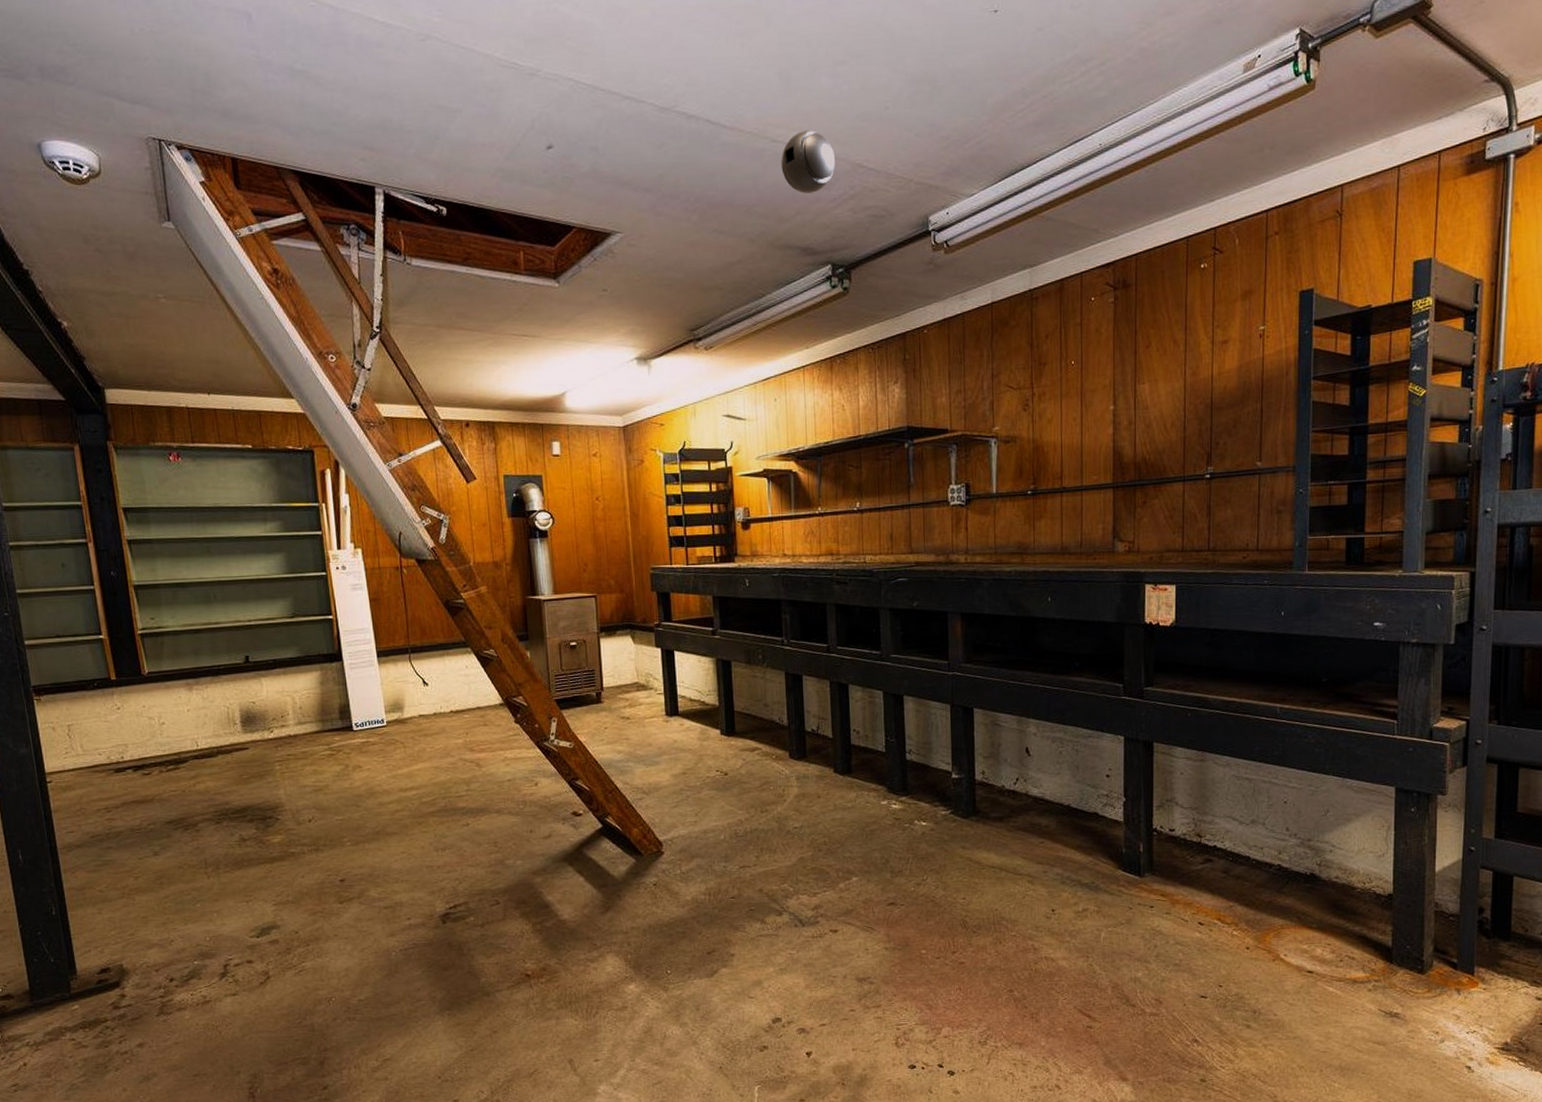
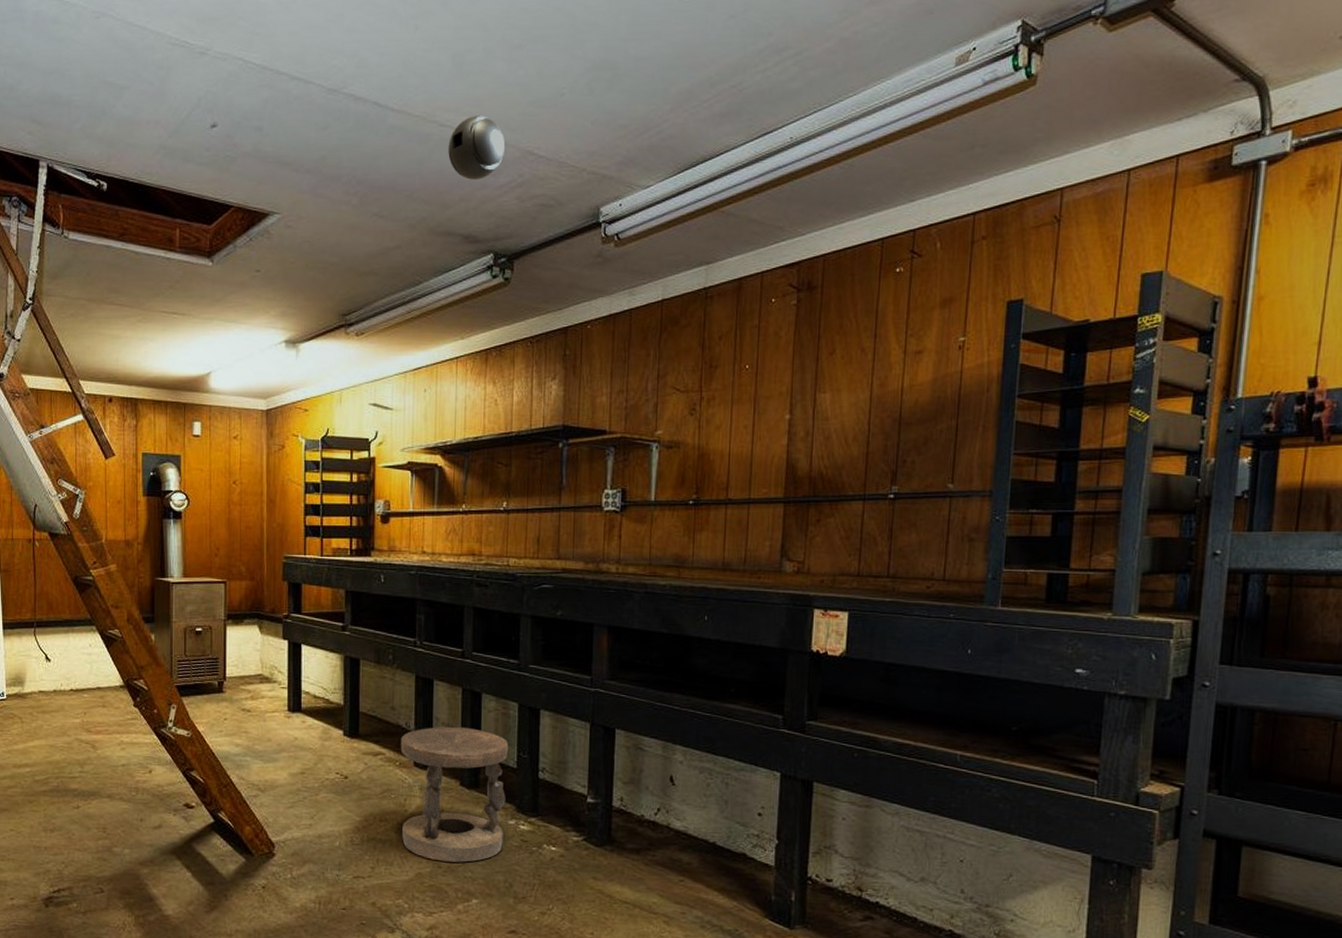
stool: none [775,717,878,845] -> present [400,726,509,863]

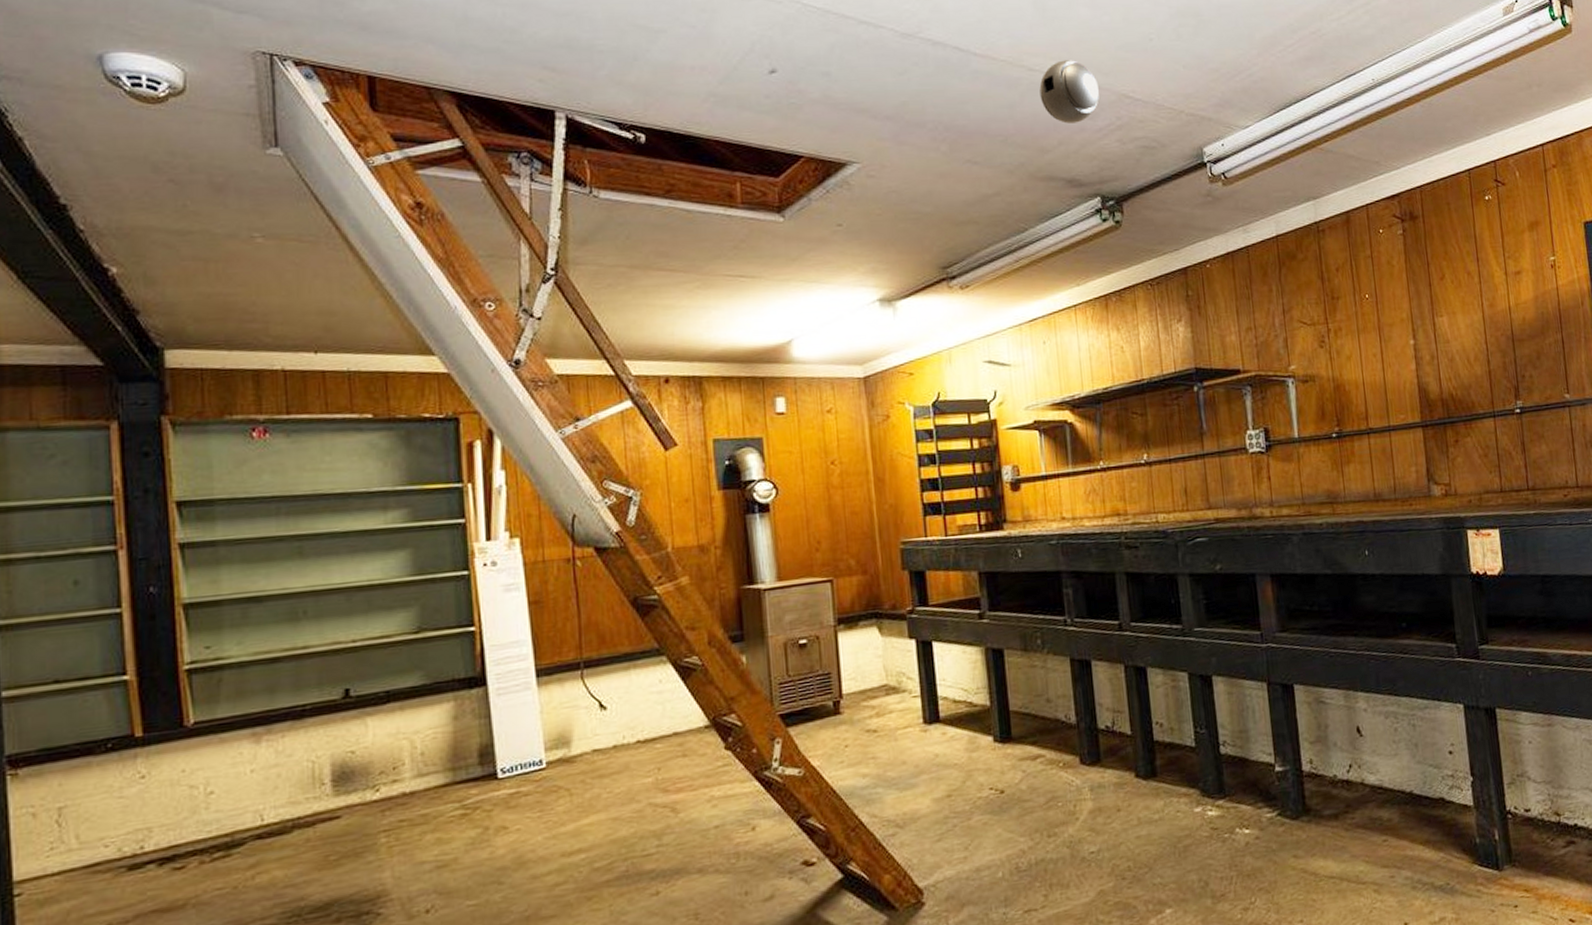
stool: present [400,726,509,863] -> none [1061,709,1192,872]

